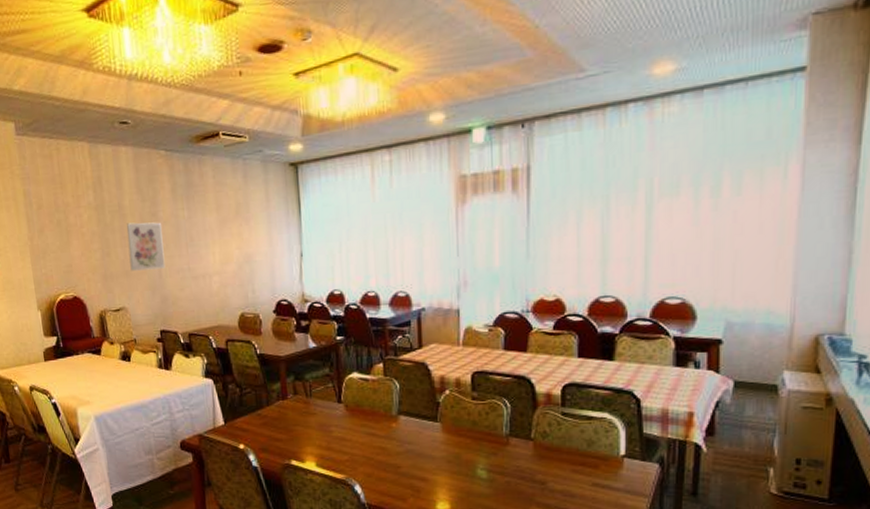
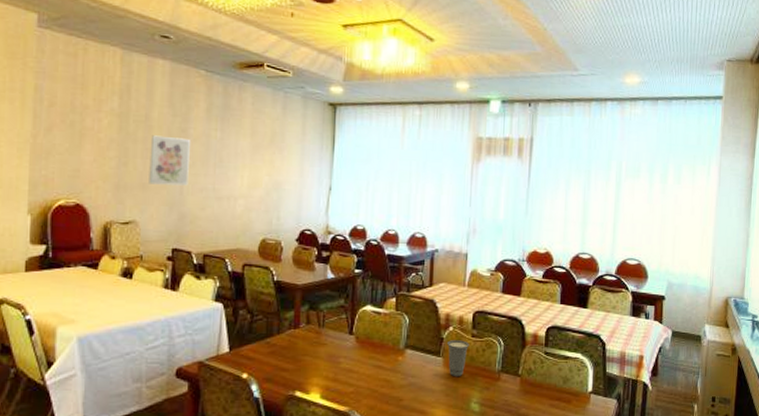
cup: none [443,404,471,443] -> present [446,340,470,377]

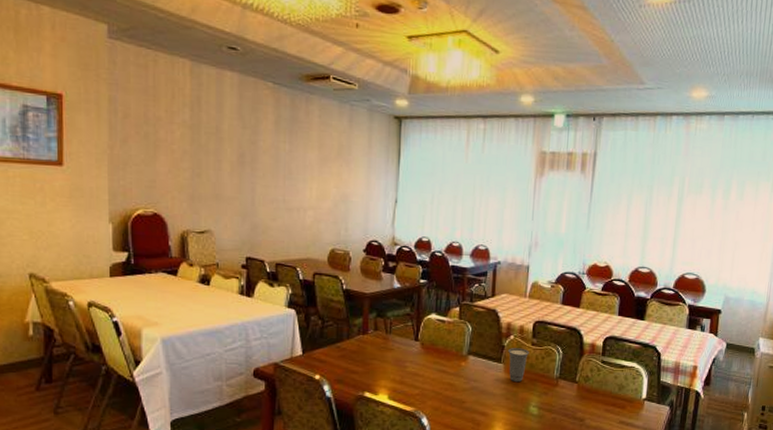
wall art: present [149,135,190,186] -> none [222,147,260,197]

